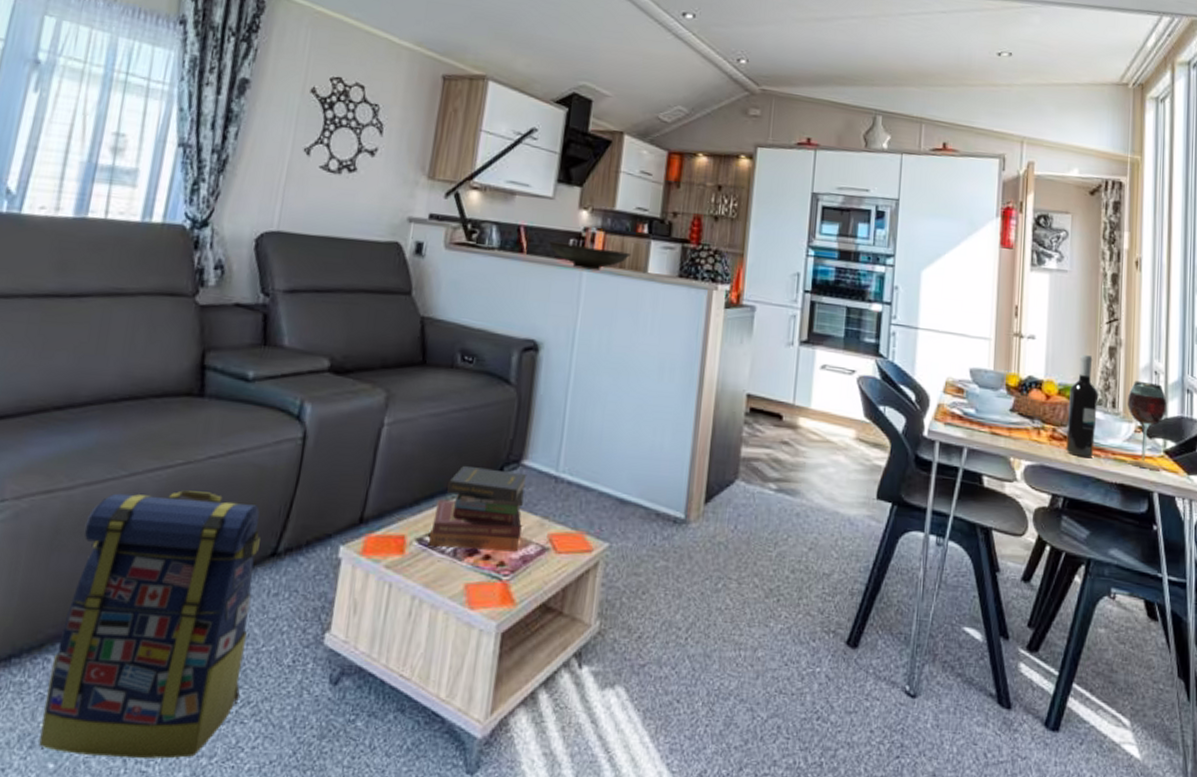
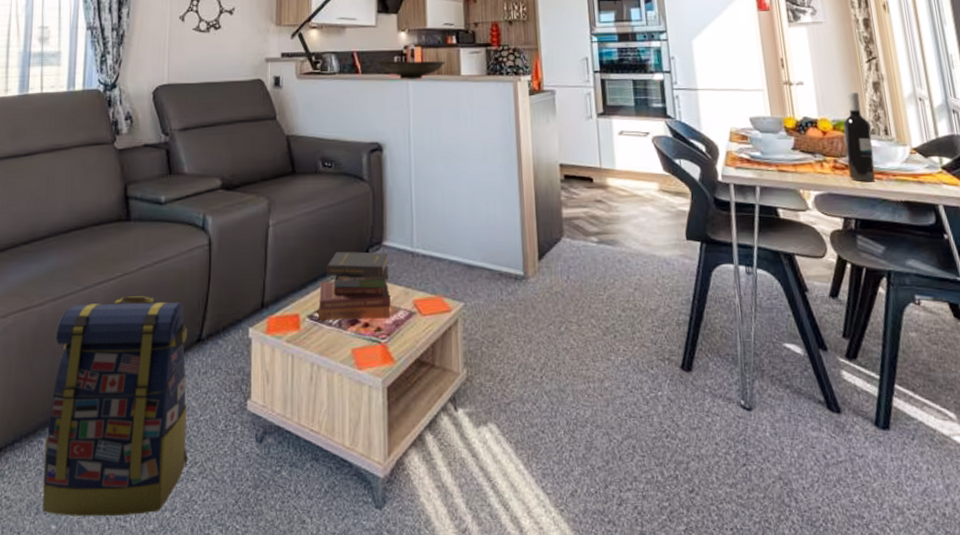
wineglass: present [1126,380,1167,470] -> none [898,108,940,185]

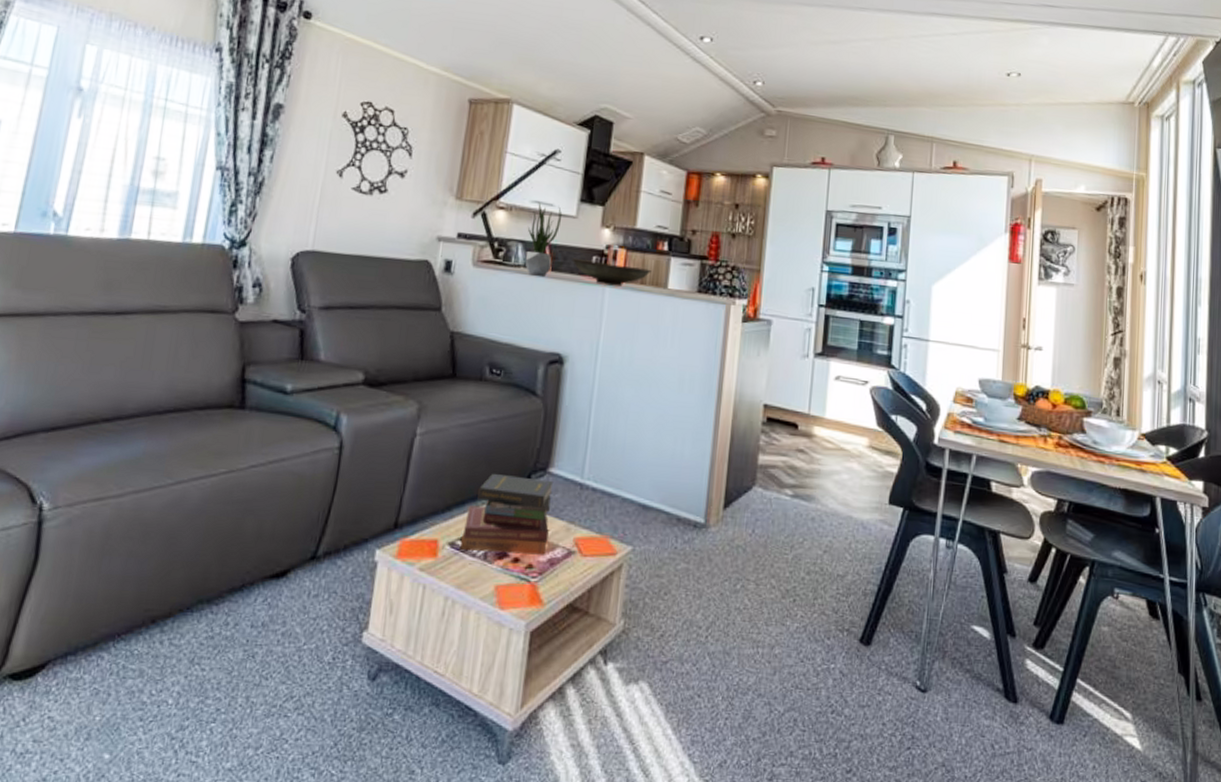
backpack: present [42,296,189,516] -> none [95,497,301,750]
potted plant: none [338,19,364,81] -> present [525,202,562,278]
wine bottle: present [843,92,876,182] -> none [1070,365,1103,465]

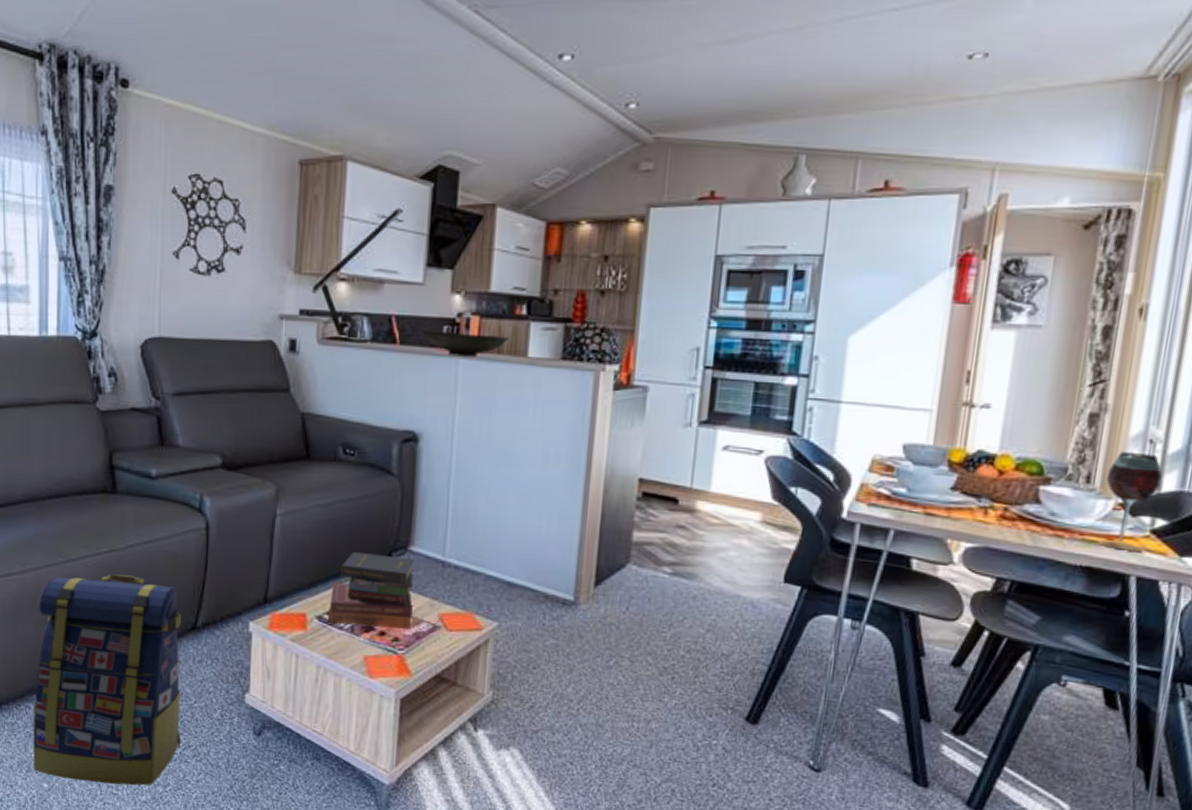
backpack: none [95,497,301,750] -> present [33,574,182,786]
potted plant: present [525,202,562,278] -> none [371,271,407,352]
wineglass: none [1130,390,1170,476] -> present [1098,451,1163,552]

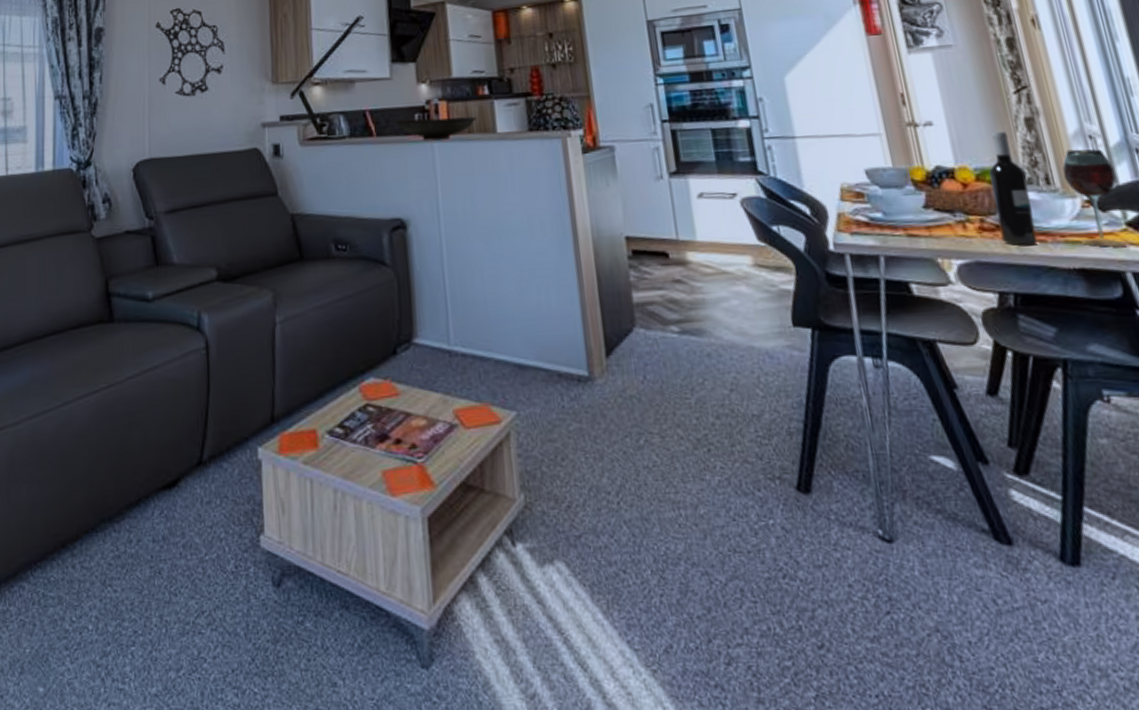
backpack: present [33,574,182,786] -> none [27,411,194,677]
books: present [327,551,415,629] -> none [338,351,427,437]
wine bottle: none [1018,424,1068,540] -> present [989,132,1039,246]

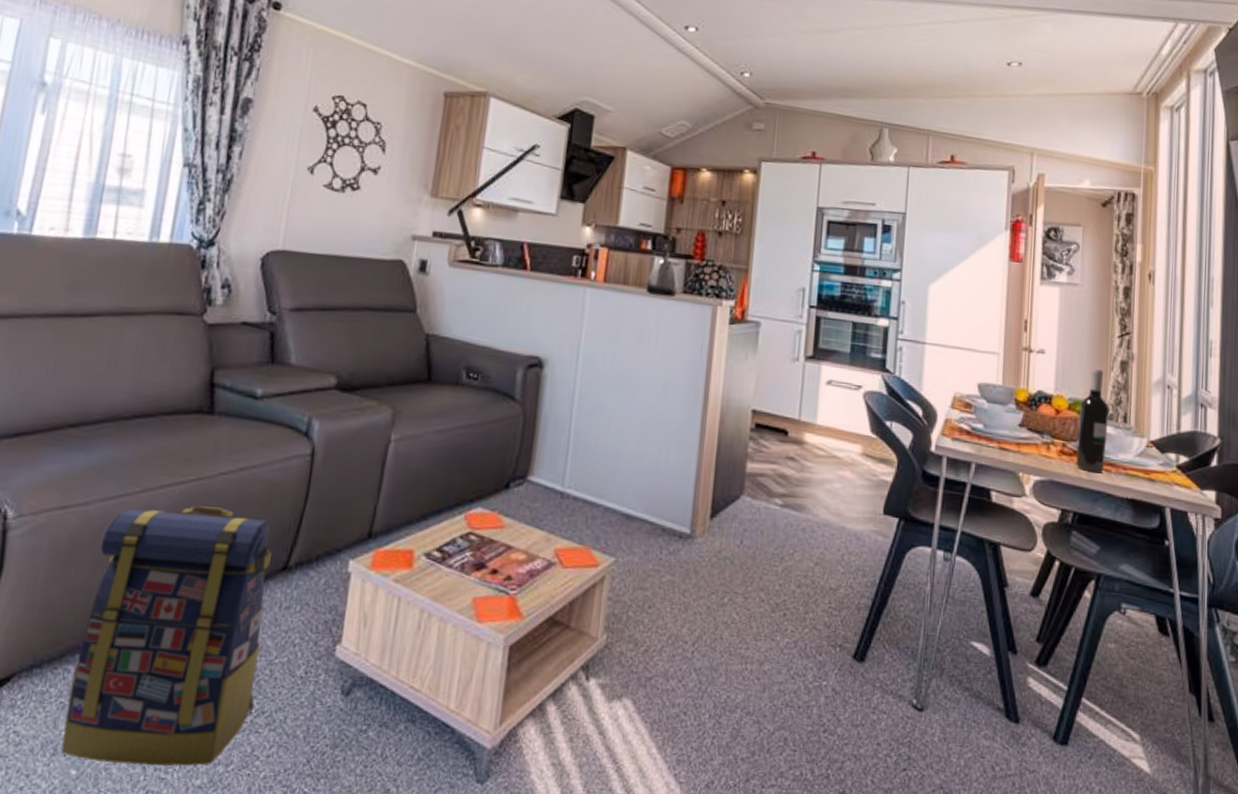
backpack: none [27,411,194,677] -> present [61,506,272,766]
decorative bowl: present [394,116,477,141] -> none [551,257,635,287]
kettle: none [490,84,524,139] -> present [645,243,679,298]
wineglass: present [1062,149,1126,247] -> none [1138,395,1180,485]

